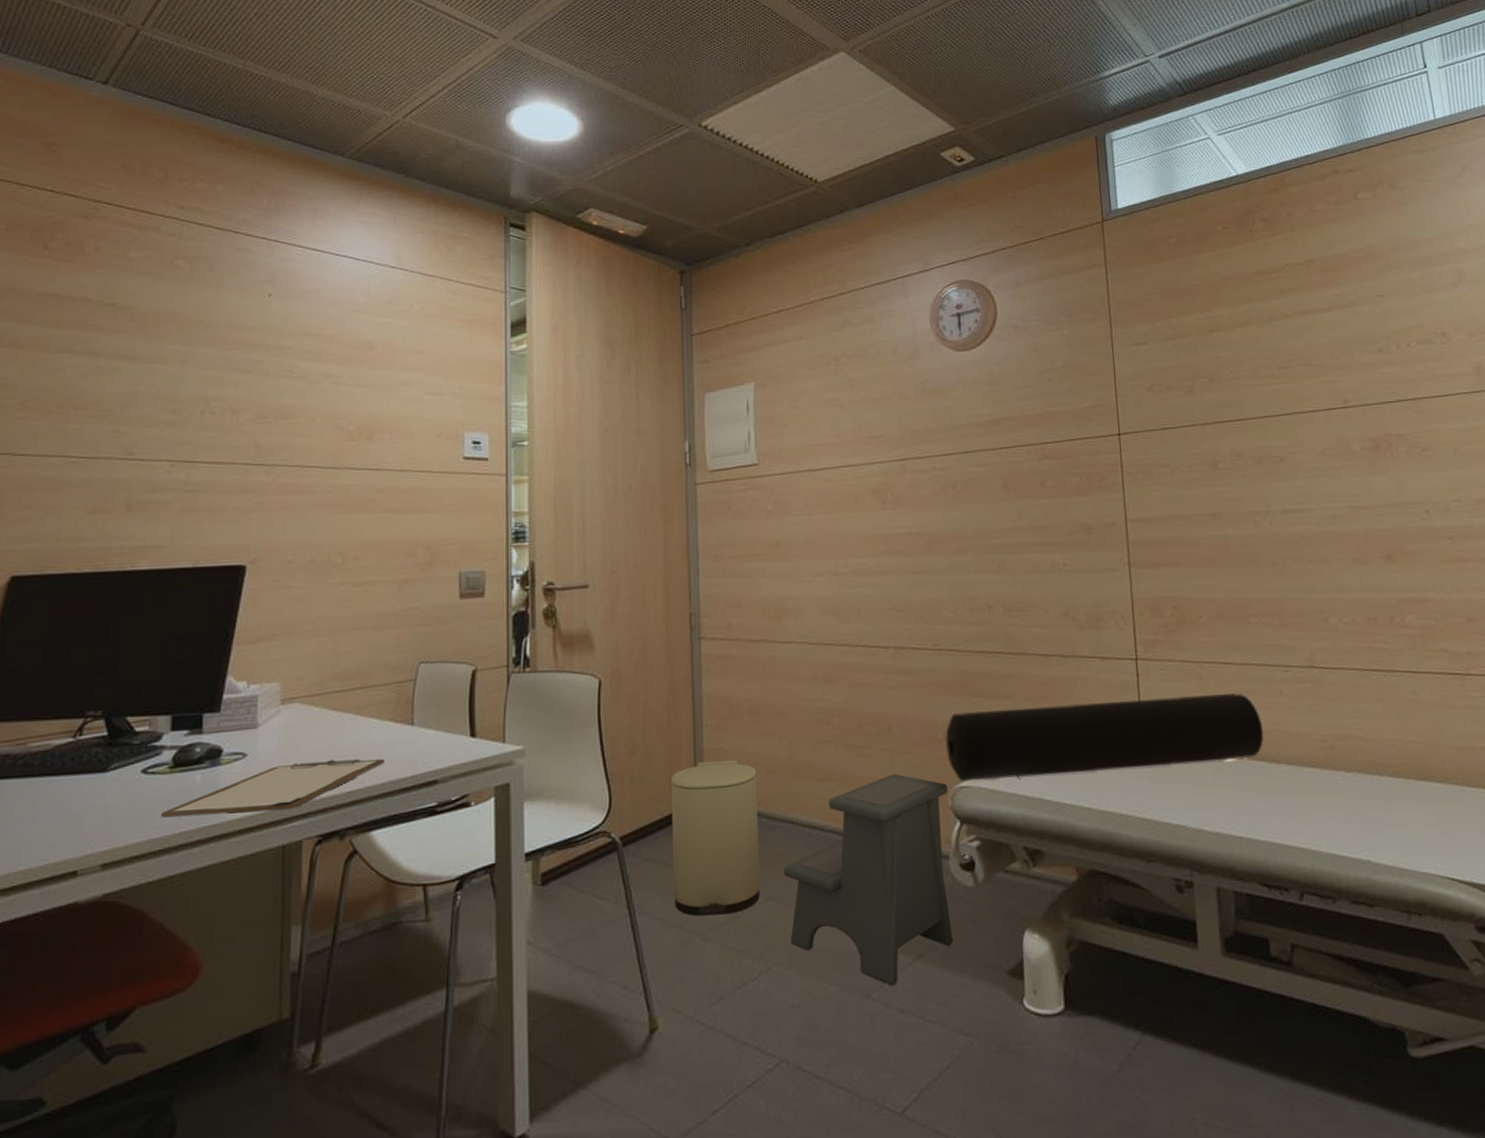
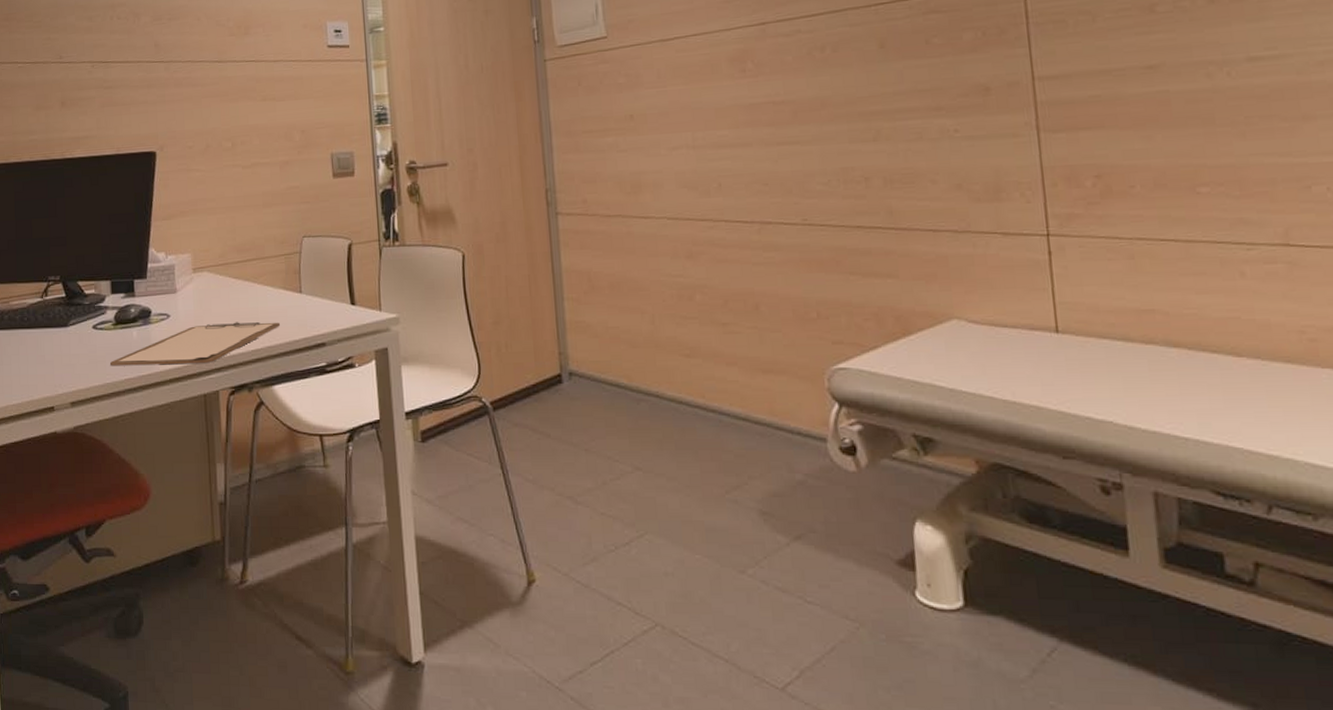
pedal bin: present [670,759,761,916] -> none [535,332,629,481]
step stool: present [783,773,953,986] -> none [650,352,834,564]
foam roller: present [944,692,1264,782] -> none [818,274,1218,363]

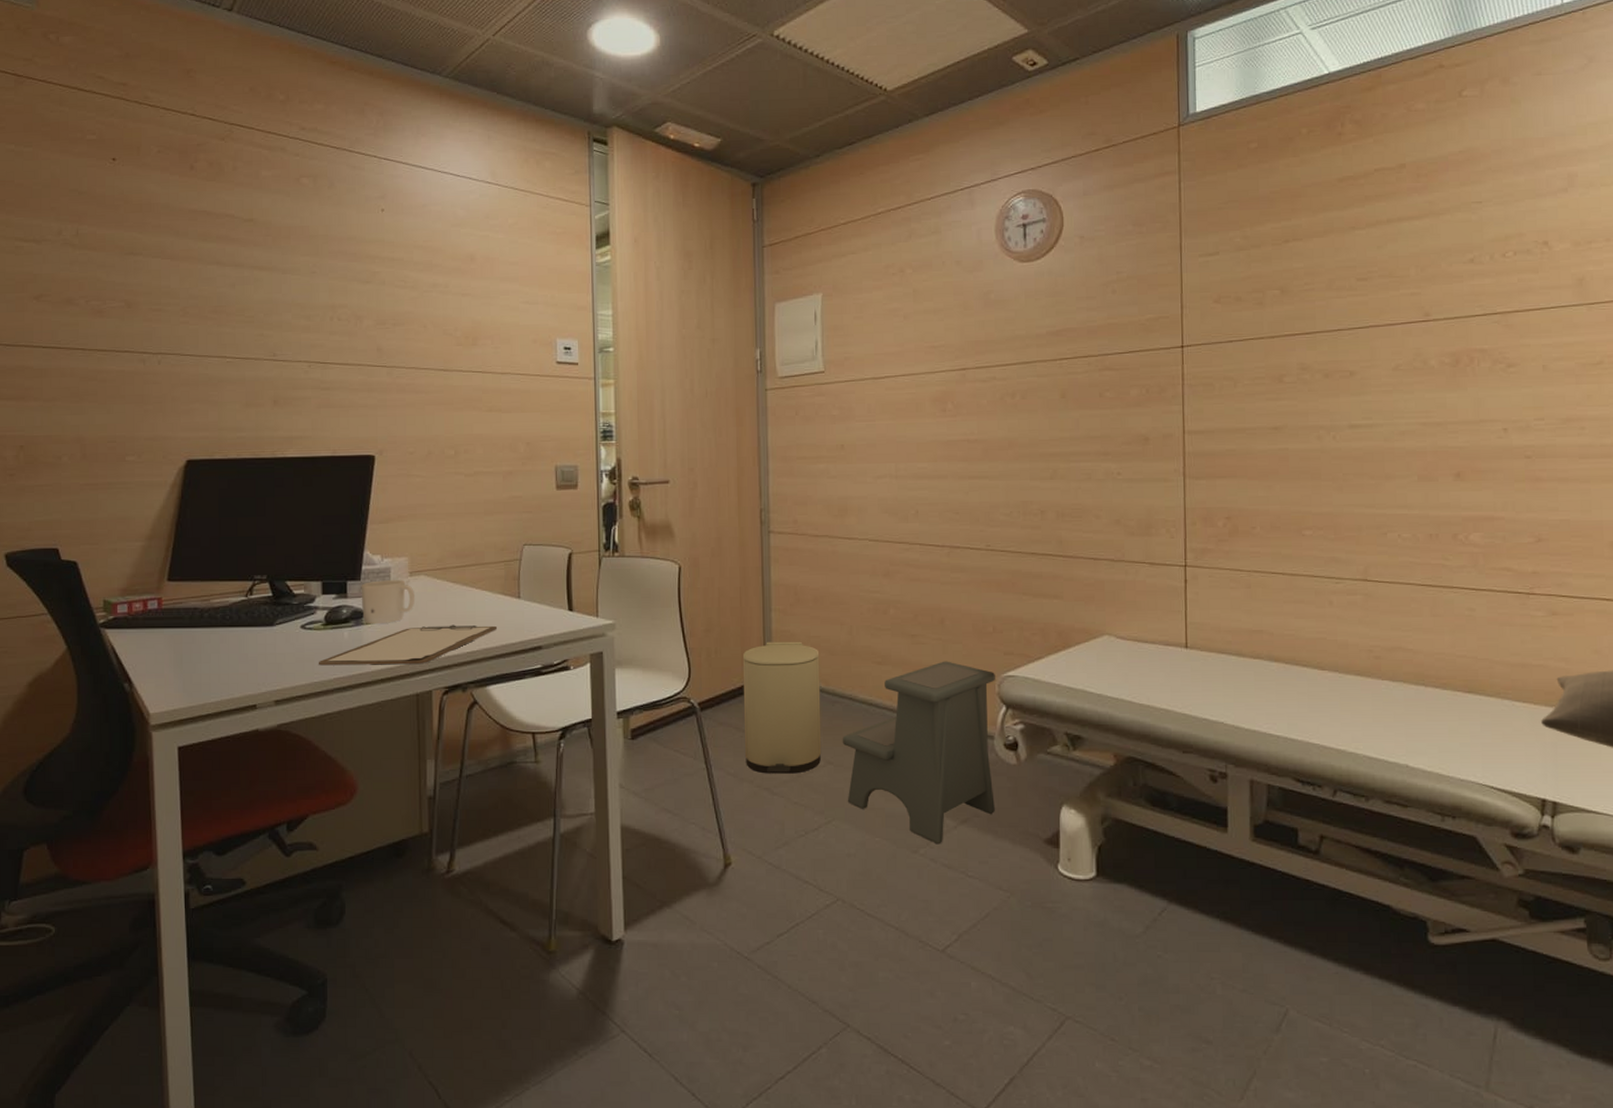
mug: none [147,277,200,324] -> present [361,580,416,625]
pedal bin: none [535,332,629,481] -> present [742,641,822,774]
step stool: none [650,352,834,564] -> present [842,661,995,845]

